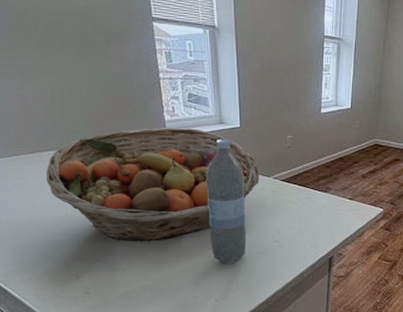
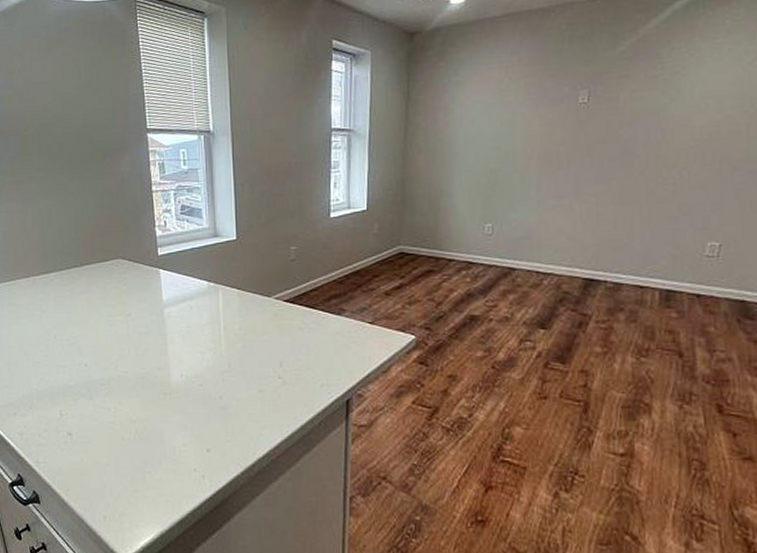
fruit basket: present [45,128,259,242] -> none [37,244,258,375]
water bottle: present [205,140,247,265] -> none [198,255,244,406]

